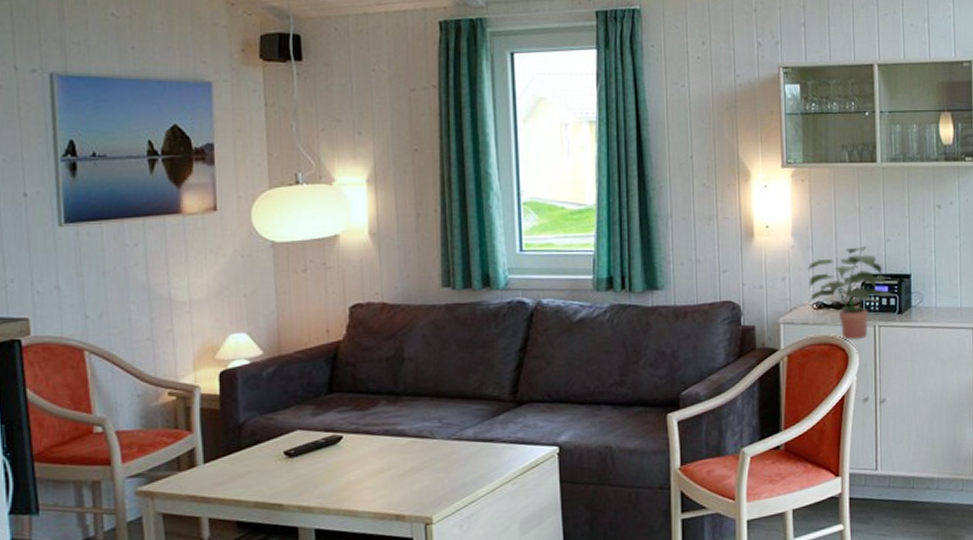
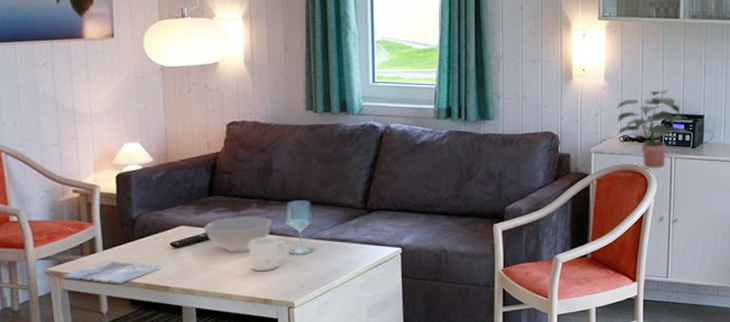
magazine: none [155,475,274,504] -> present [62,261,162,285]
decorative bowl: none [323,415,405,461] -> present [203,216,273,253]
mug: none [376,440,424,482] -> present [248,237,288,272]
wine glass: none [419,394,454,460] -> present [285,200,314,255]

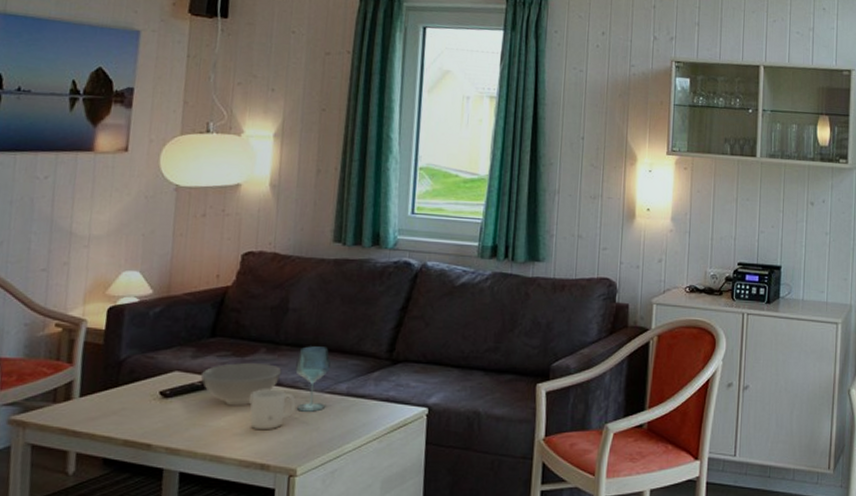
magazine: present [62,261,162,285] -> none [27,410,146,439]
potted plant: present [616,90,690,169] -> none [683,236,765,326]

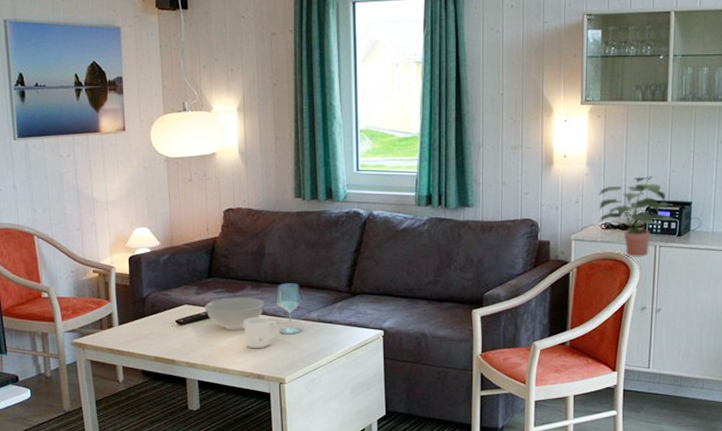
potted plant: none [683,236,765,326] -> present [598,176,677,257]

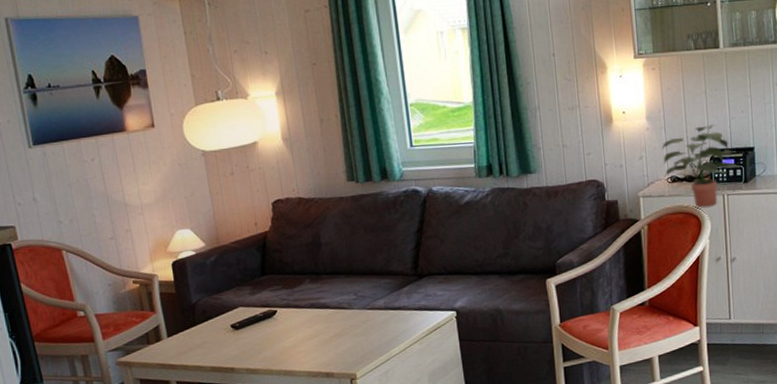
decorative bowl: present [204,297,265,331] -> none [260,291,327,330]
mug: present [243,317,279,349] -> none [305,311,345,347]
wine glass: present [276,283,302,335] -> none [337,271,369,327]

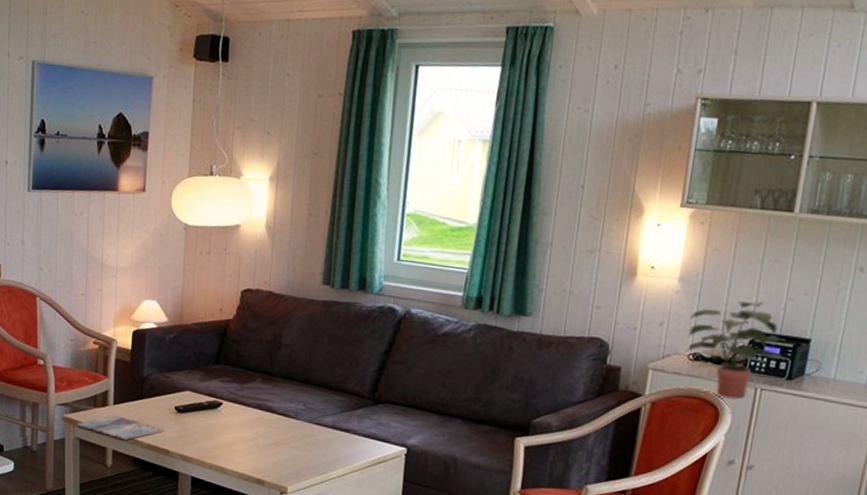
magazine: none [132,347,225,370] -> present [76,415,164,441]

